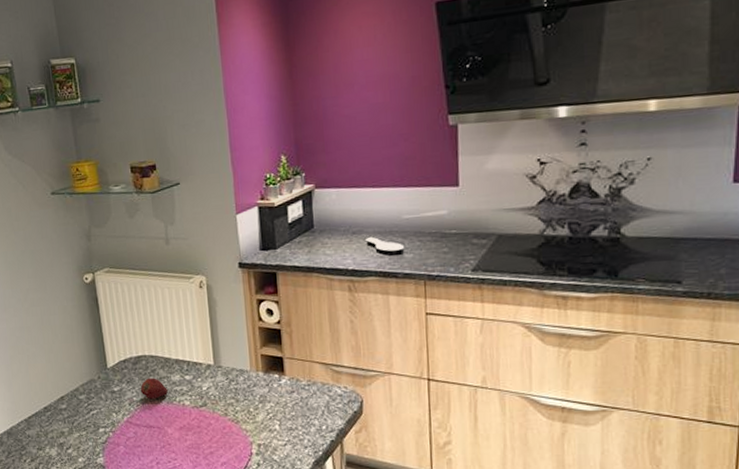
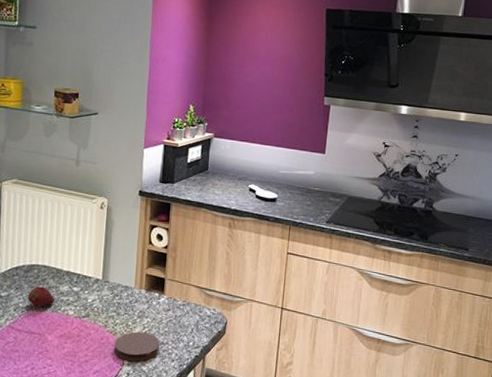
coaster: none [238,418,289,450] -> present [114,332,160,361]

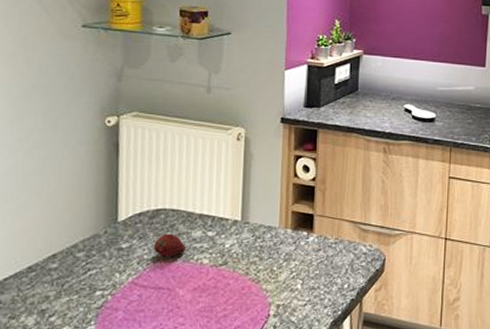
coaster: present [114,332,160,361] -> none [258,277,310,312]

